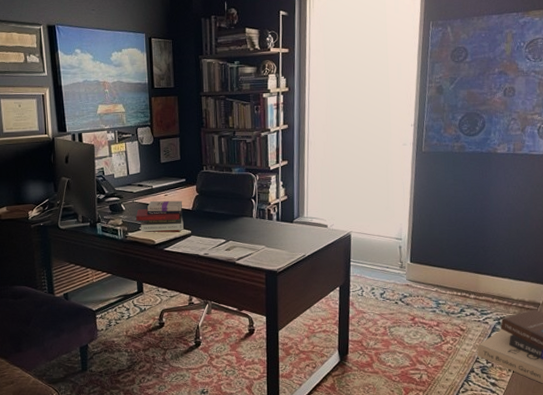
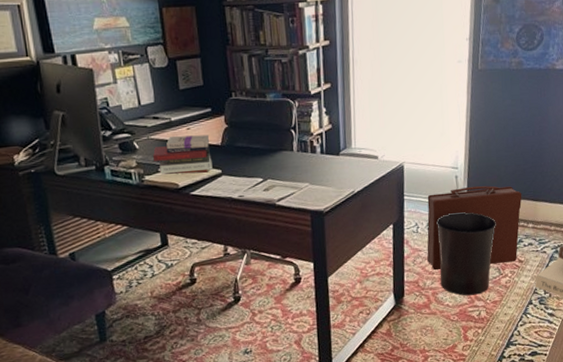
briefcase: none [371,256,464,331] -> present [427,185,522,270]
waste bin: none [380,280,439,359] -> present [436,212,497,296]

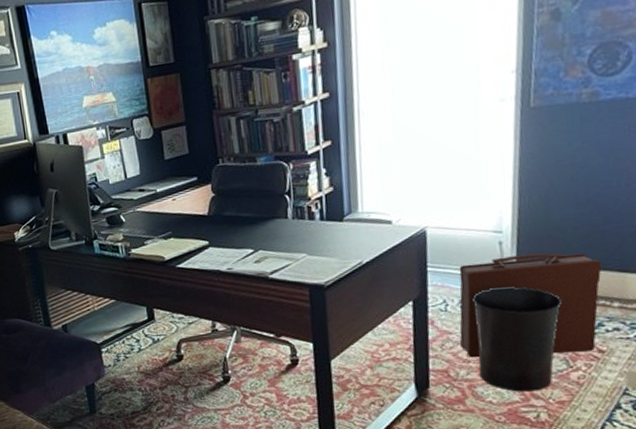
books: present [153,135,213,175] -> none [139,205,199,247]

